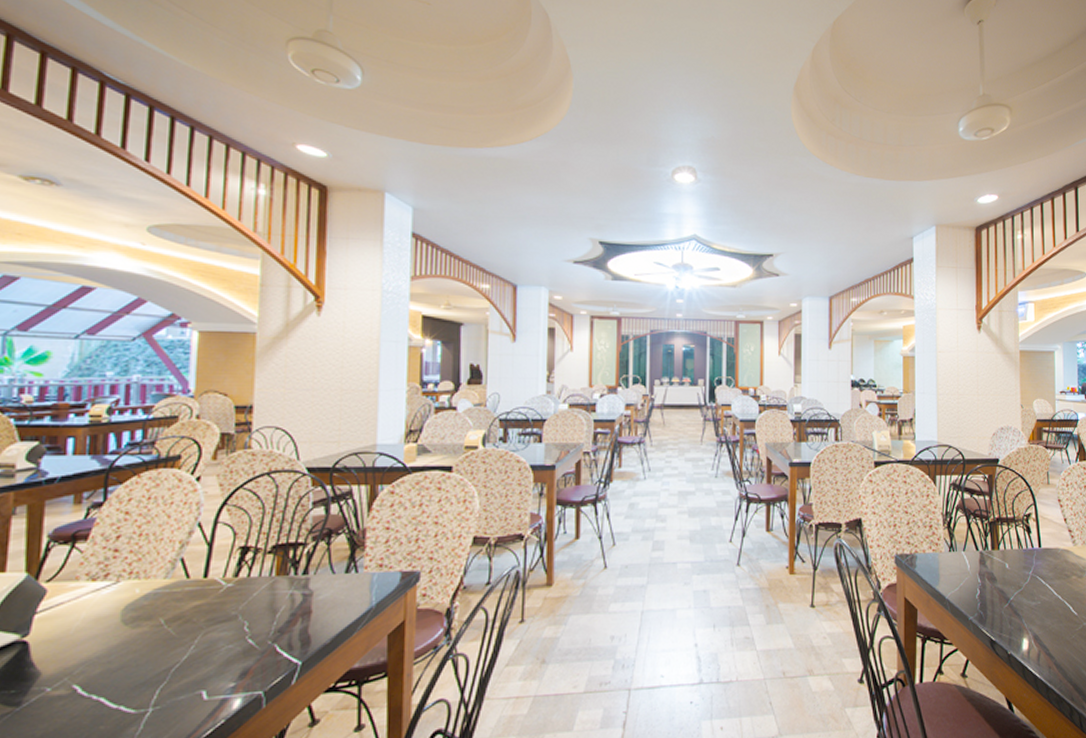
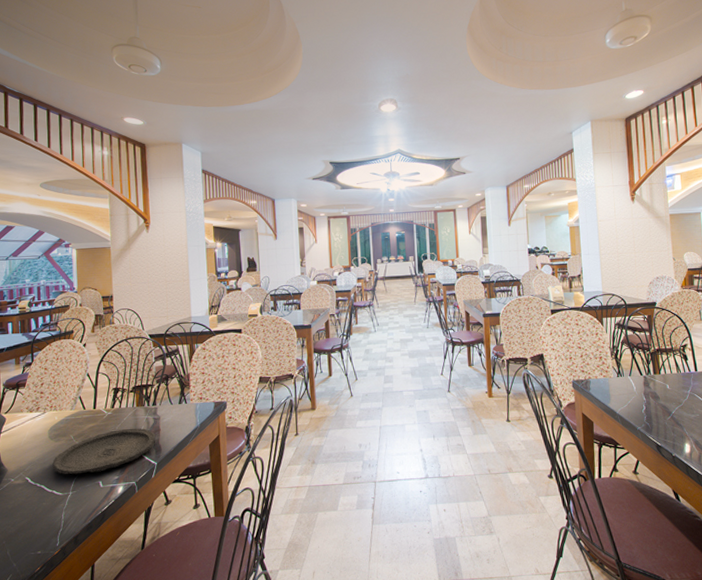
plate: none [122,608,303,681] -> present [52,428,156,475]

